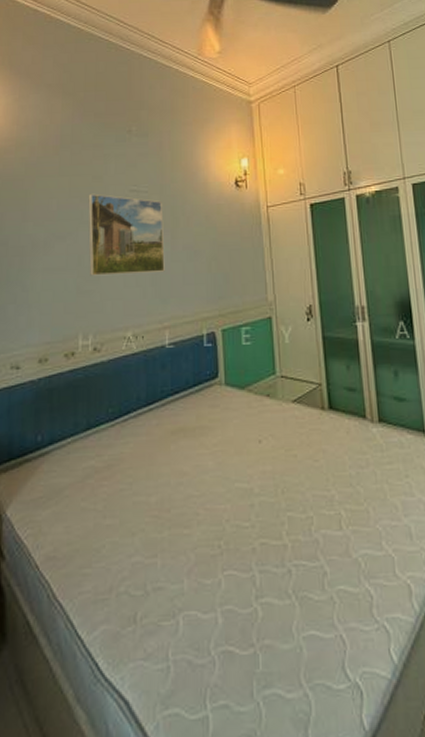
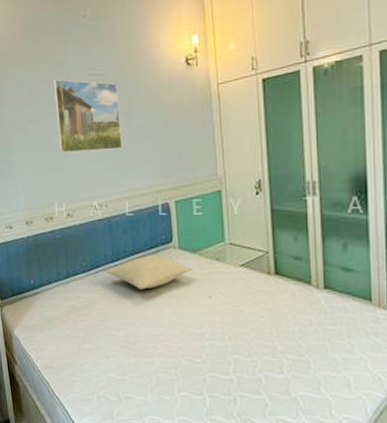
pillow: none [138,394,241,438] -> present [106,255,193,289]

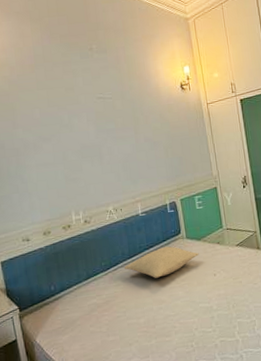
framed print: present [53,79,123,154] -> none [64,102,132,168]

